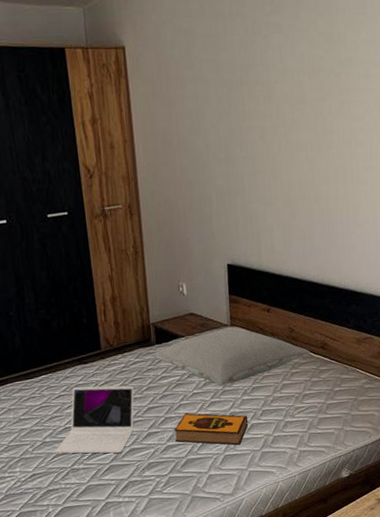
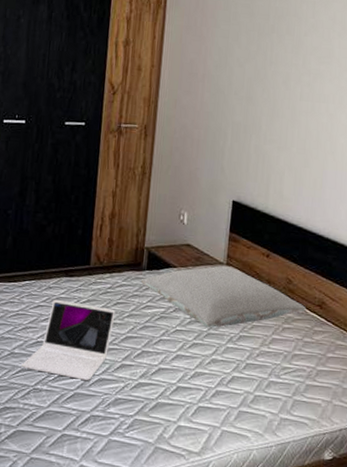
hardback book: present [174,412,248,445] -> none [148,350,230,397]

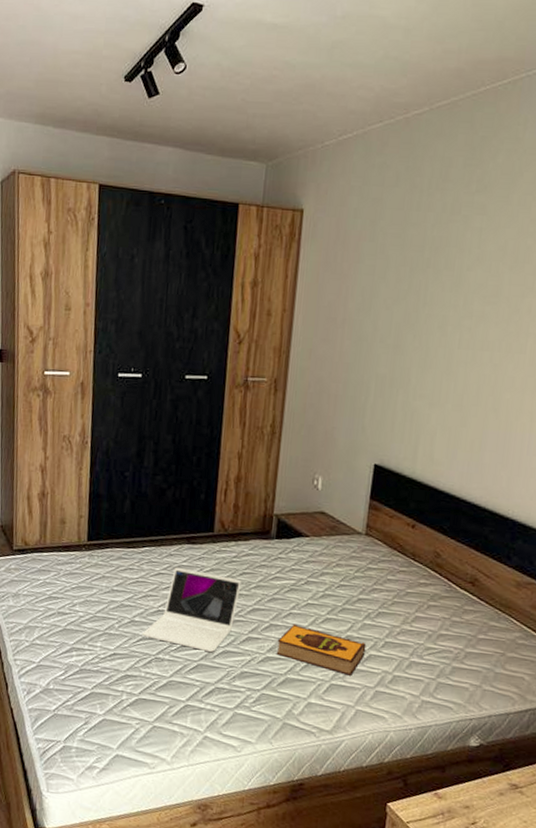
pillow: present [140,266,307,328] -> none [269,536,457,603]
hardback book: none [148,350,230,397] -> present [276,624,367,676]

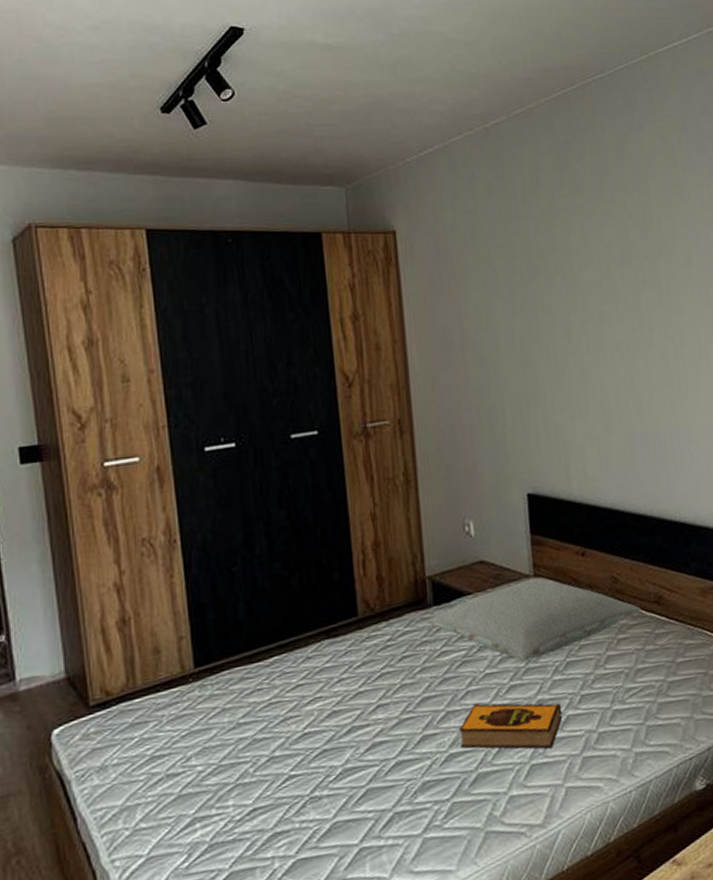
laptop: present [142,567,242,653] -> none [288,666,403,775]
pillow: none [269,536,457,603] -> present [428,578,642,662]

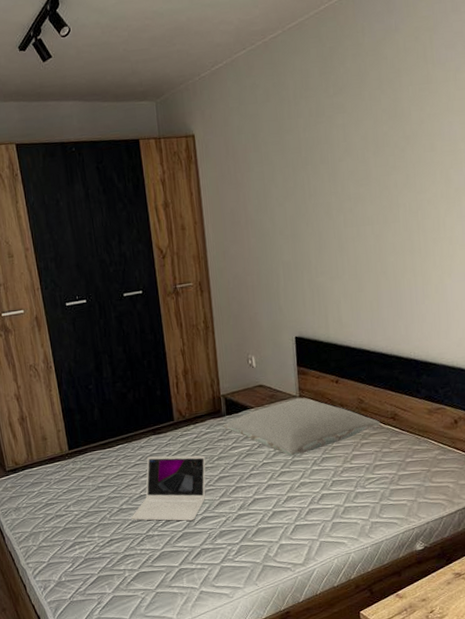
laptop: none [288,666,403,775] -> present [131,455,206,521]
hardback book: present [459,703,562,749] -> none [245,482,319,515]

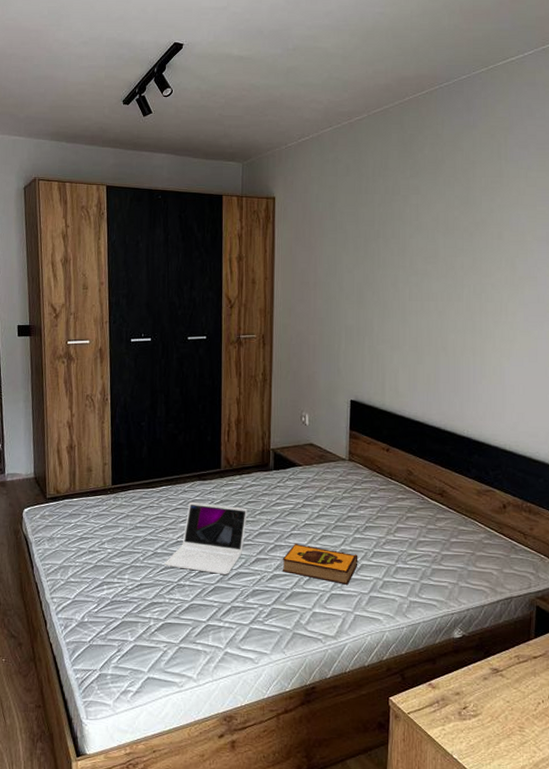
pillow: present [223,398,381,456] -> none [269,462,428,520]
hardback book: none [245,482,319,515] -> present [282,543,358,585]

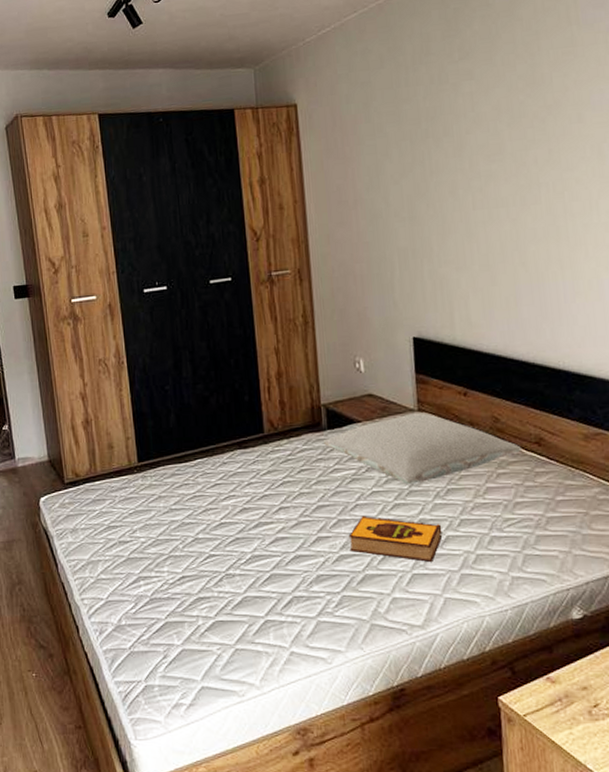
laptop: present [164,501,248,576] -> none [208,474,301,560]
pillow: none [269,462,428,520] -> present [323,412,522,484]

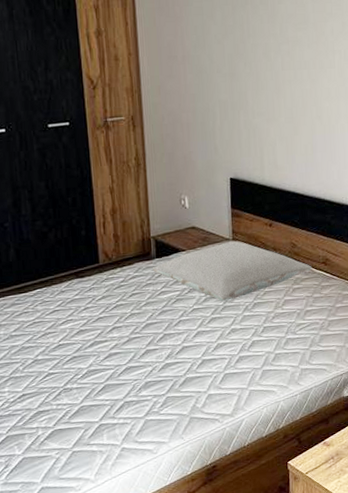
hardback book: present [348,515,442,562] -> none [173,329,249,363]

